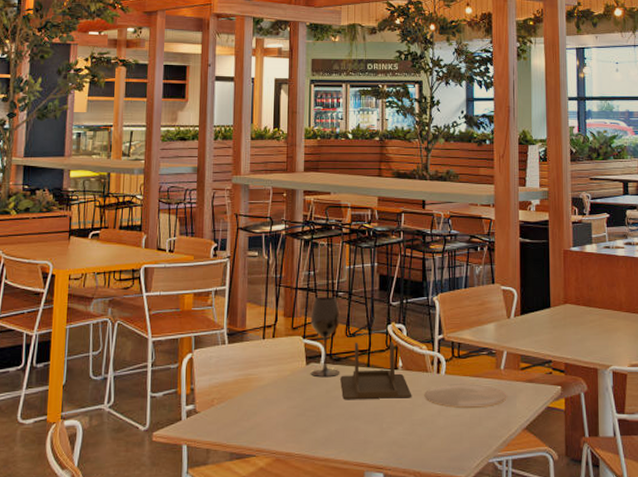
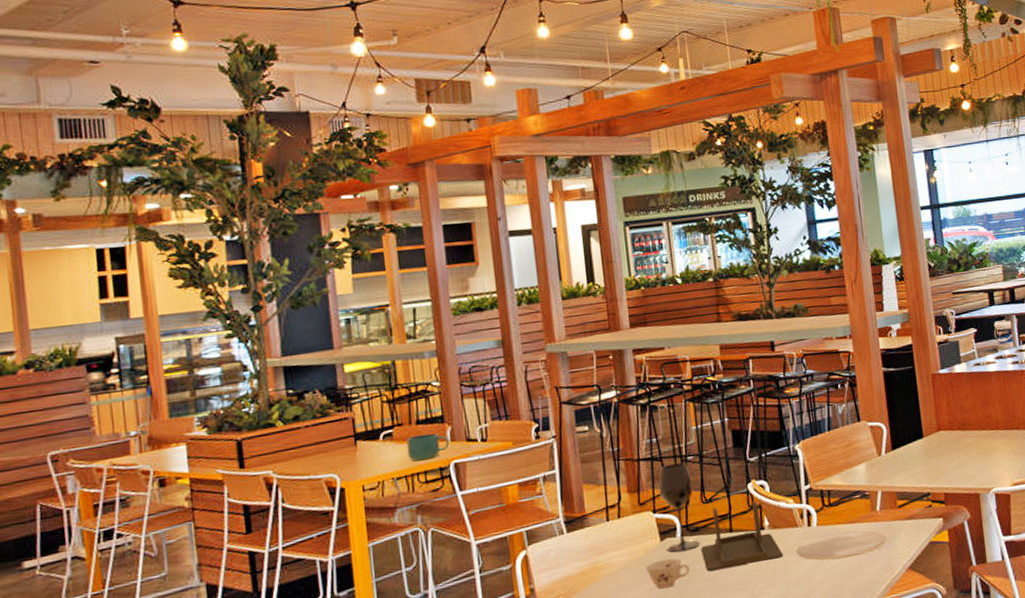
cup: none [108,239,143,261] -> present [406,433,450,462]
teacup: none [291,382,328,409] -> present [646,558,690,589]

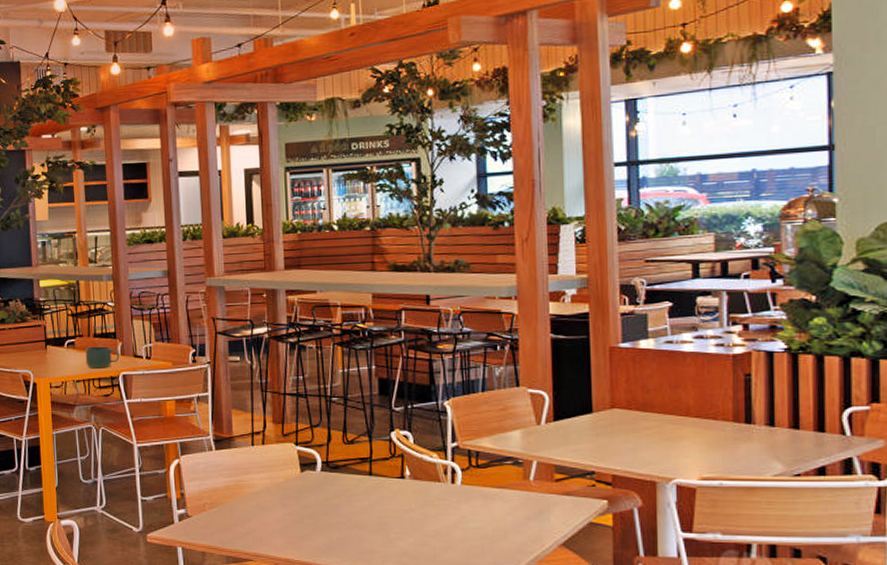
teacup: present [646,558,690,589] -> none [285,489,327,516]
wineglass: present [658,462,700,552] -> none [302,402,338,484]
napkin holder: present [701,501,784,571] -> none [340,450,423,509]
plate: present [795,530,888,561] -> none [436,495,540,522]

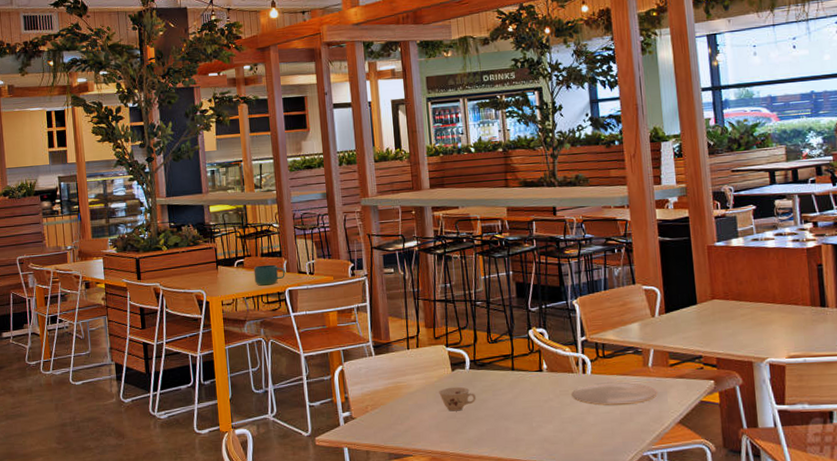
teacup: none [285,489,327,516] -> present [439,386,476,411]
plate: none [436,495,540,522] -> present [570,382,659,406]

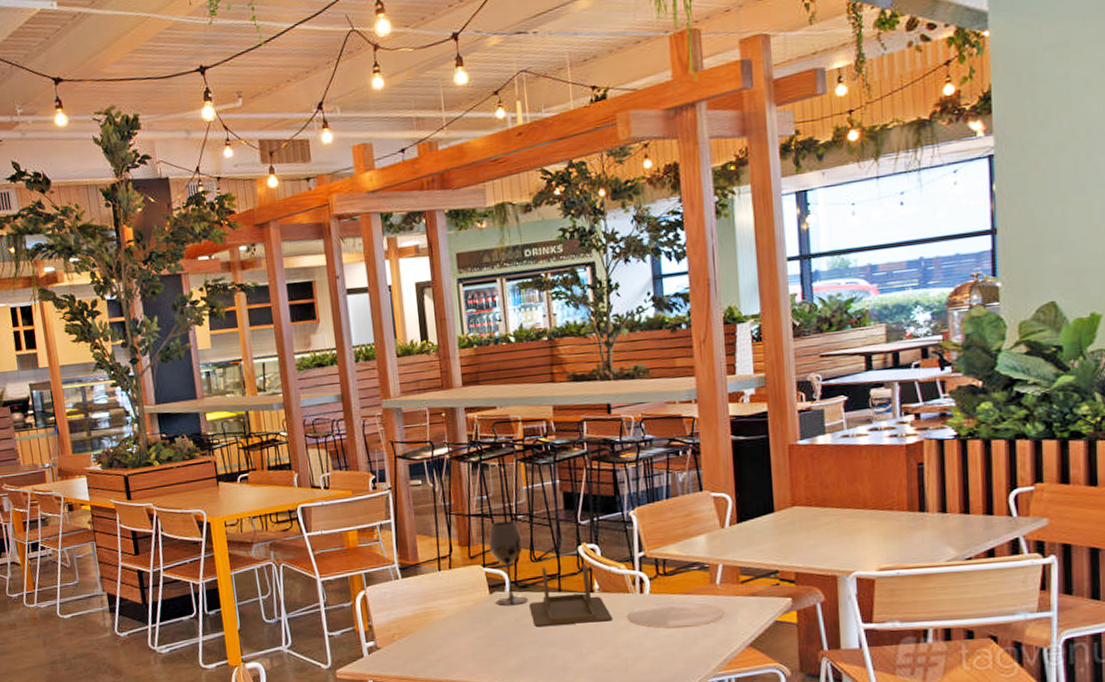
cup: present [253,264,285,286] -> none [259,478,297,503]
teacup: present [439,386,476,411] -> none [475,611,518,639]
wineglass: none [451,306,485,382] -> present [488,520,528,605]
napkin holder: none [486,346,560,401] -> present [529,564,613,626]

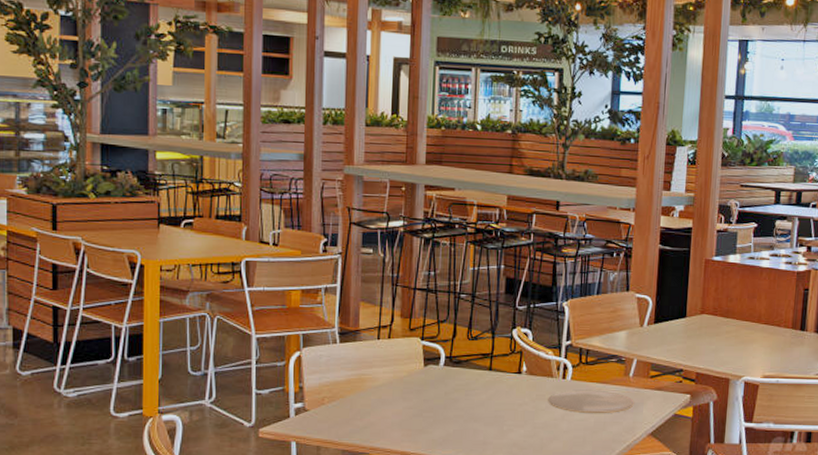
wineglass: present [488,520,528,605] -> none [428,298,462,379]
napkin holder: present [529,564,613,626] -> none [460,345,536,402]

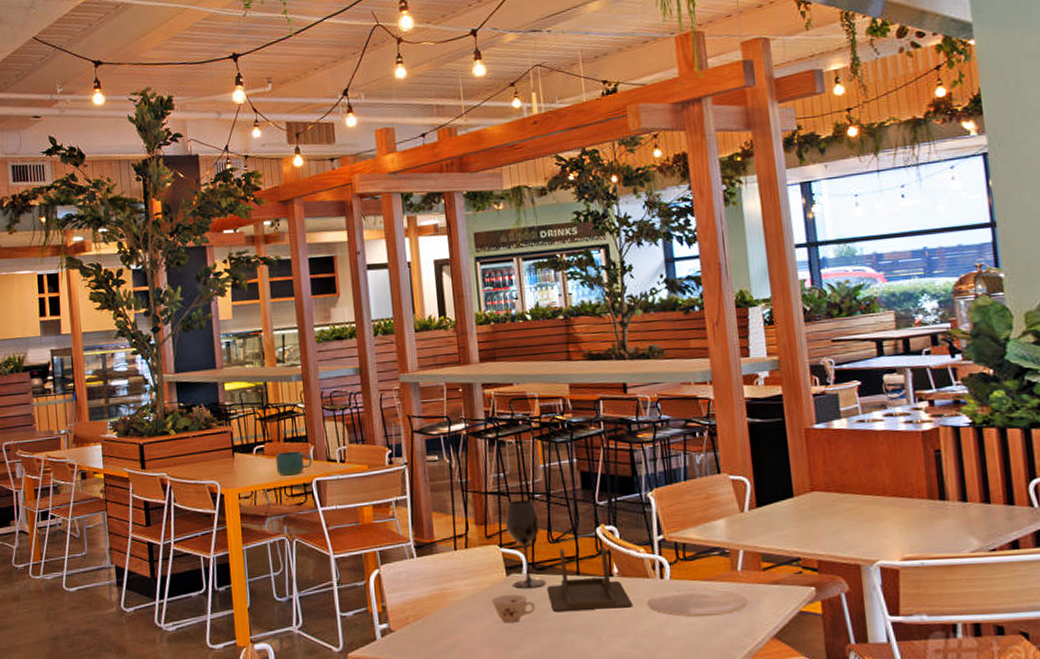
cup: none [204,229,244,253] -> present [275,451,312,476]
teacup: none [407,383,447,409] -> present [492,594,535,623]
wineglass: none [428,298,462,379] -> present [505,499,546,588]
napkin holder: none [460,345,536,402] -> present [547,546,633,611]

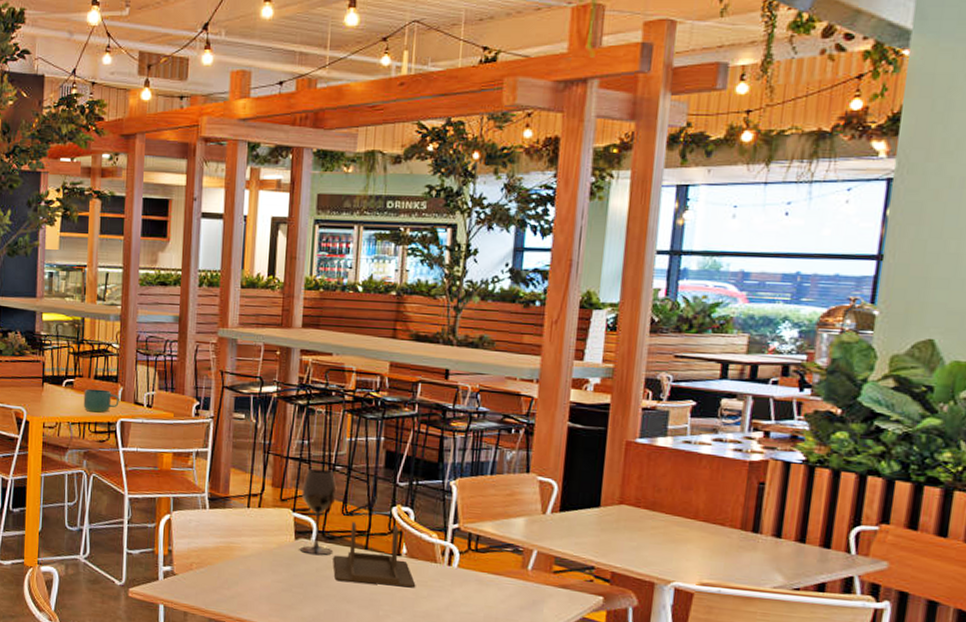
teacup: present [492,594,535,623] -> none [276,556,318,585]
plate: present [646,589,750,617] -> none [429,579,534,609]

